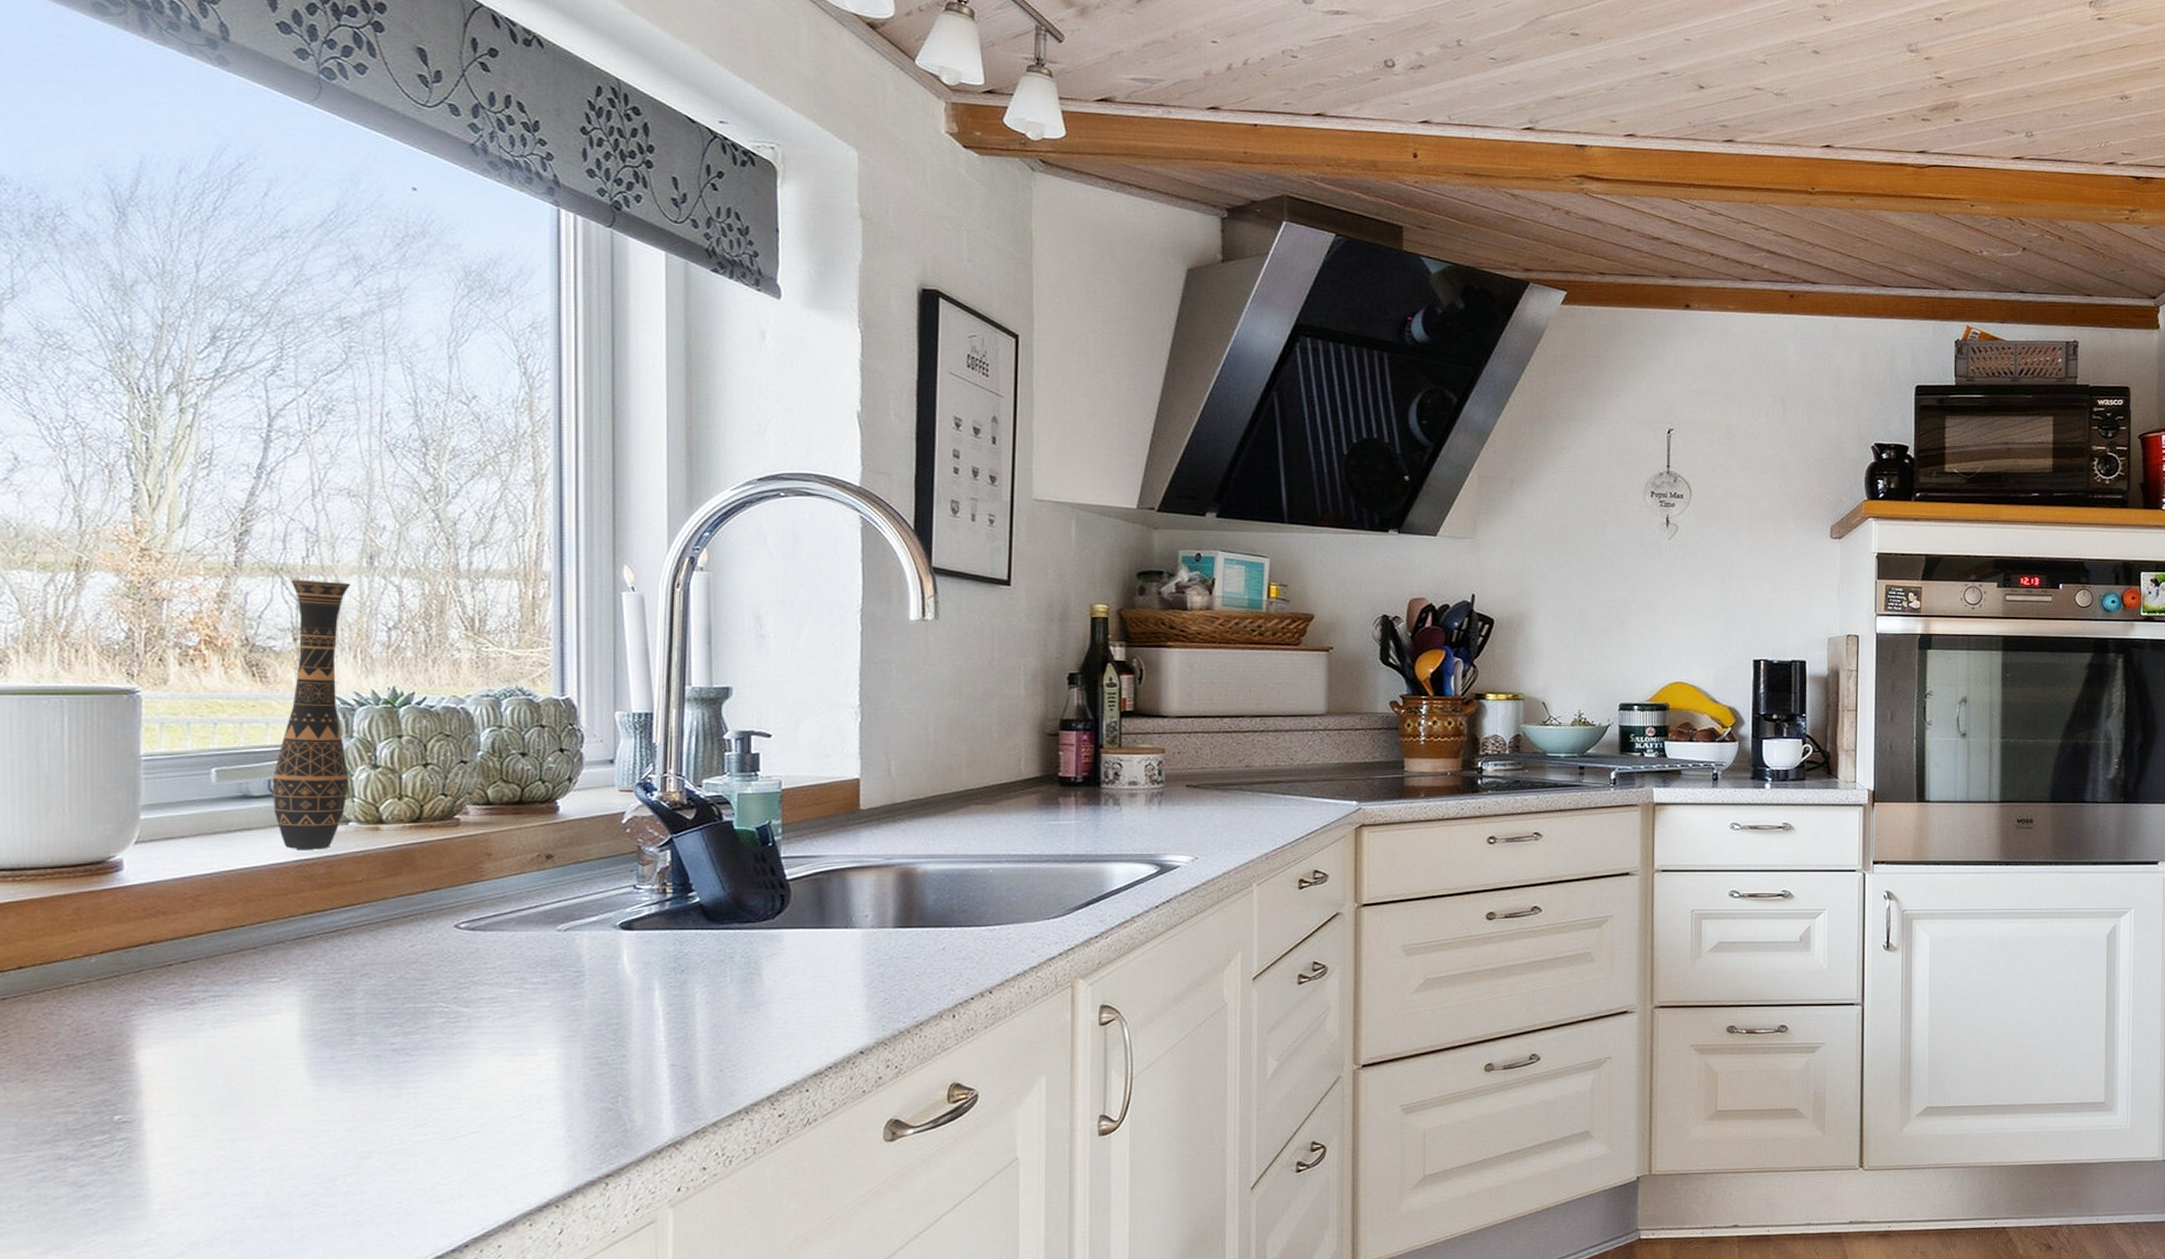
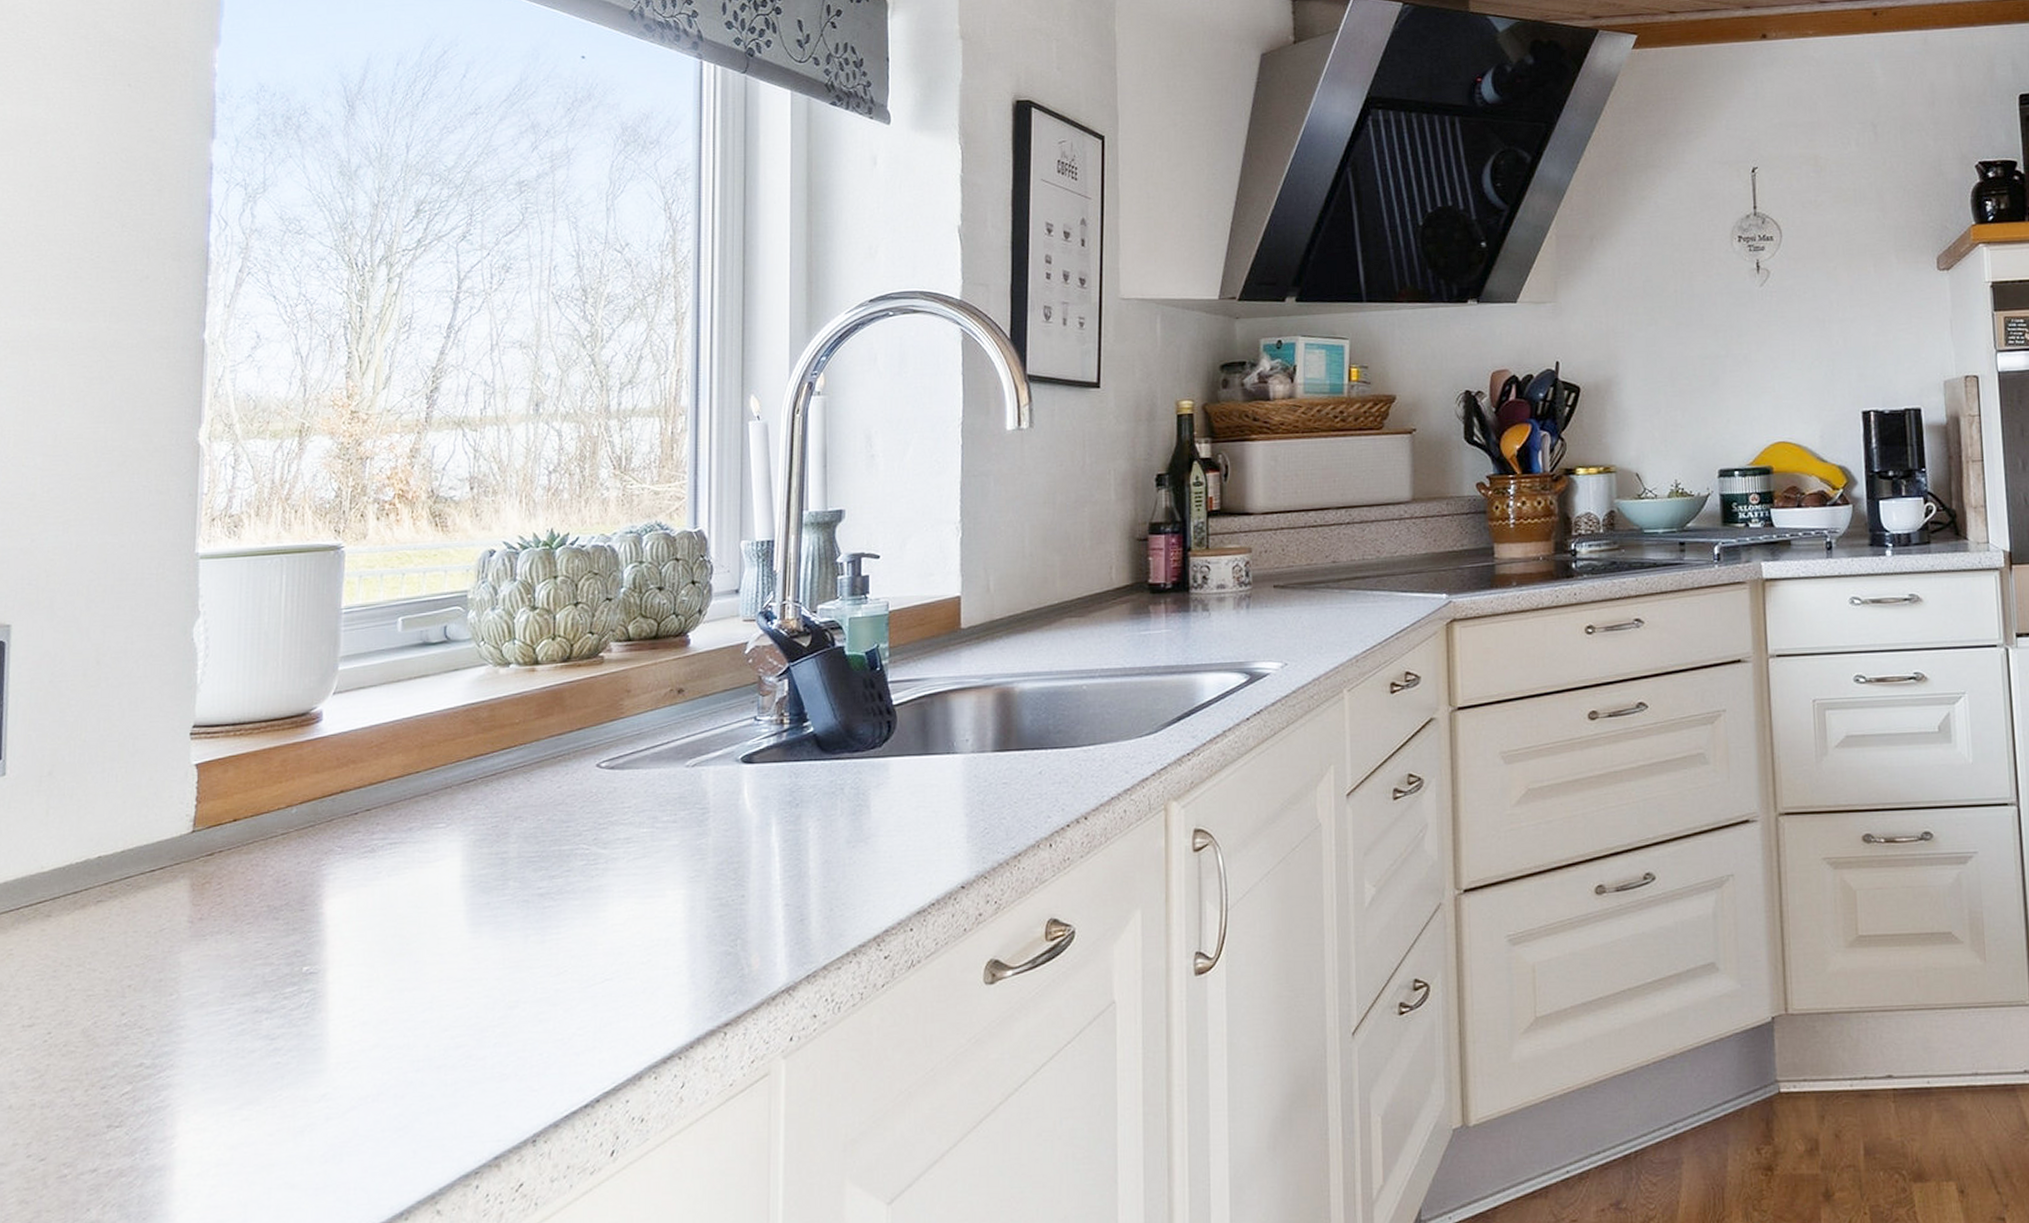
decorative vase: present [271,579,350,849] -> none [447,430,519,694]

